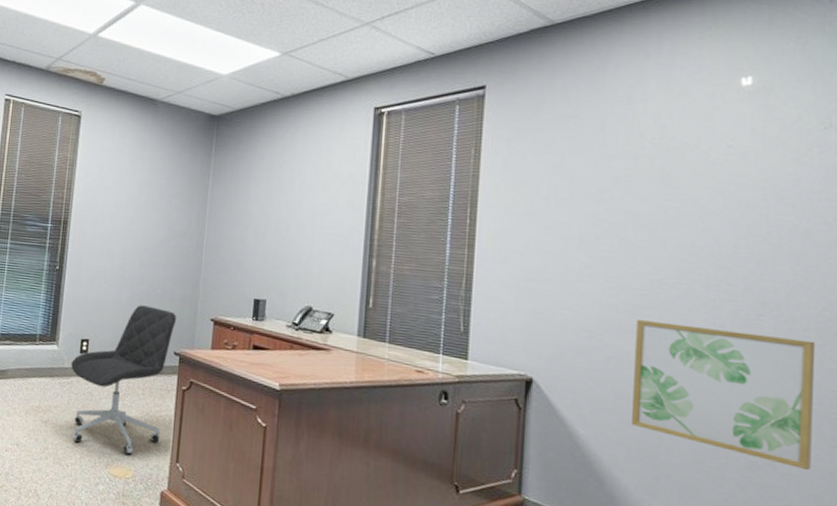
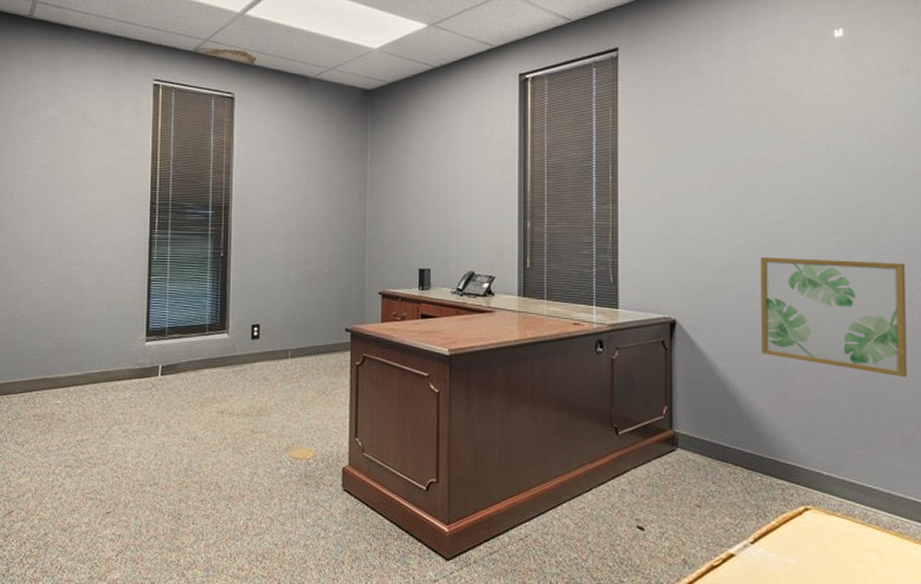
office chair: present [71,305,176,455] -> none [243,285,345,435]

